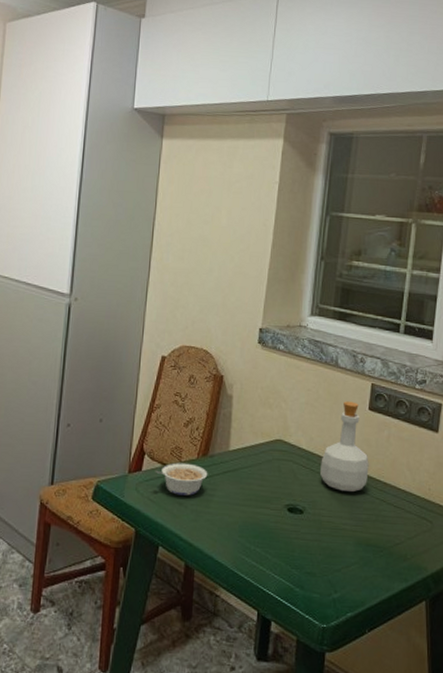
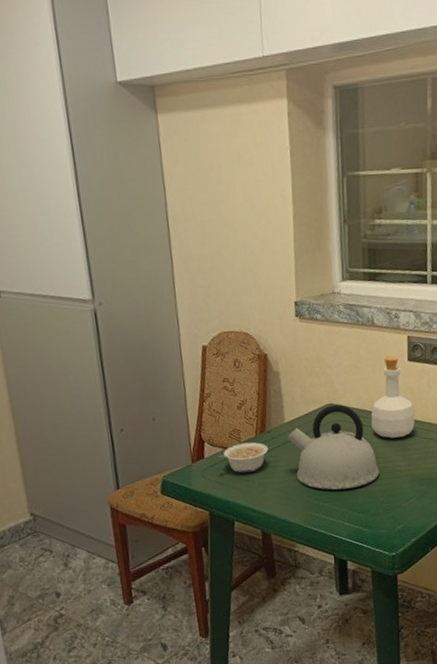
kettle: none [229,441,322,538] -> present [287,404,380,490]

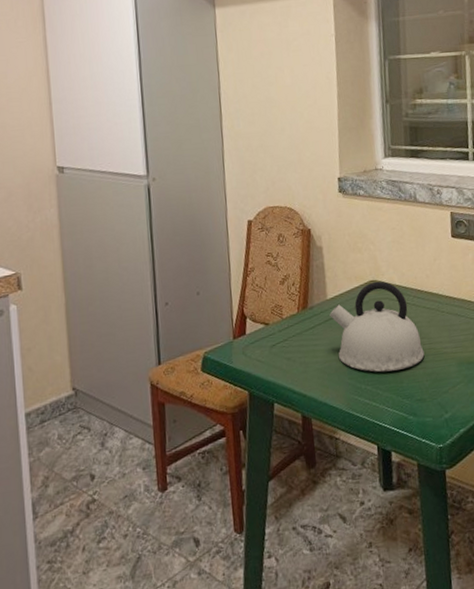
legume: present [217,442,269,473] -> none [259,318,311,351]
bottle: present [371,356,415,438] -> none [414,232,460,318]

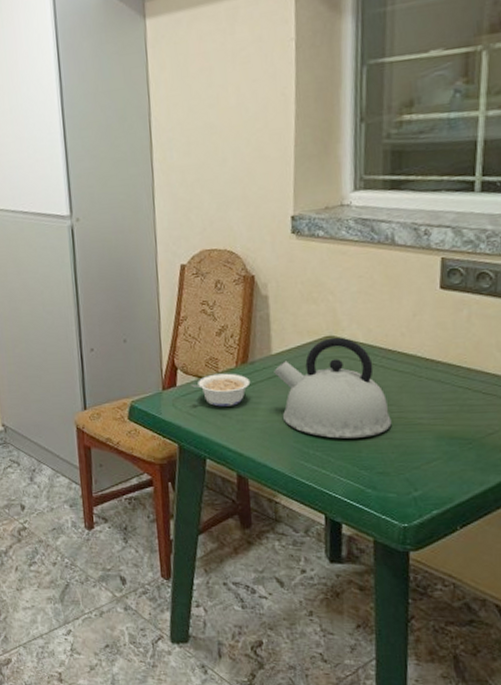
legume: none [259,318,311,351] -> present [191,373,251,407]

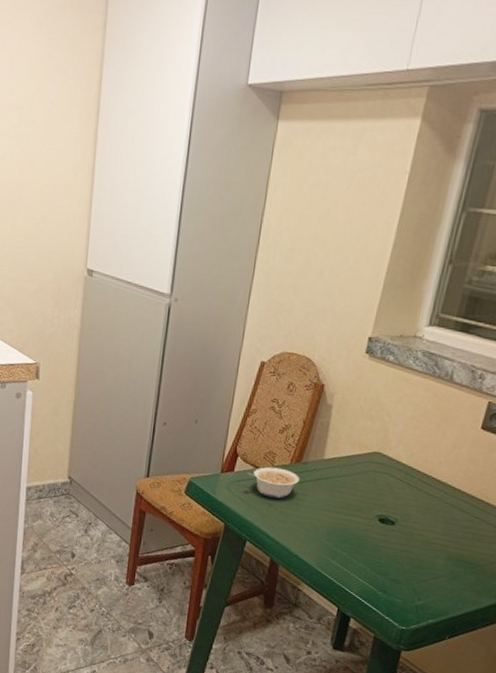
kettle: present [274,337,392,439] -> none [320,453,414,547]

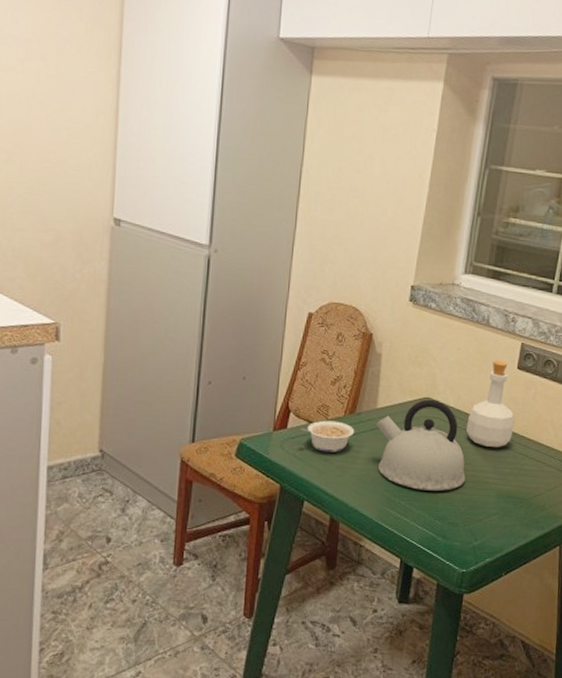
kettle: none [320,453,414,547] -> present [376,399,466,491]
bottle: none [418,418,474,509] -> present [466,360,515,447]

